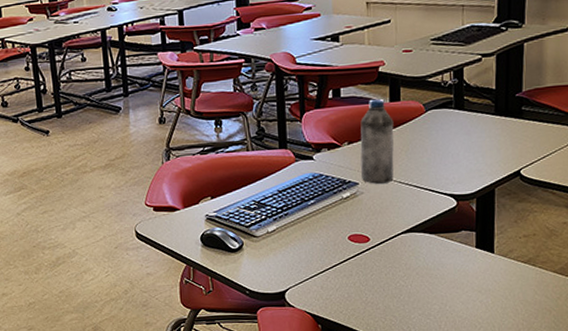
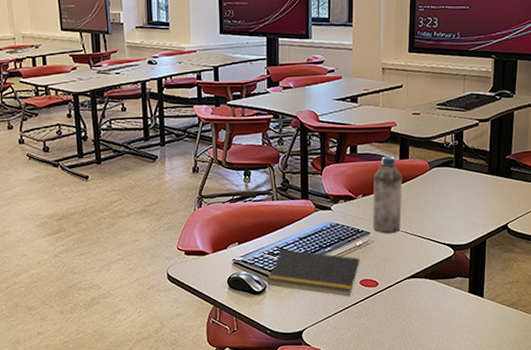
notepad: none [244,203,348,253] -> present [267,249,360,296]

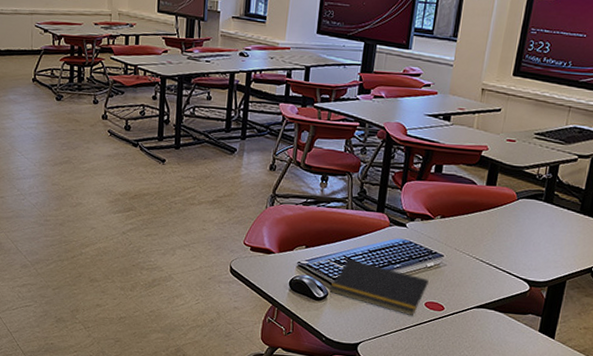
water bottle: present [372,156,403,234] -> none [446,180,487,260]

